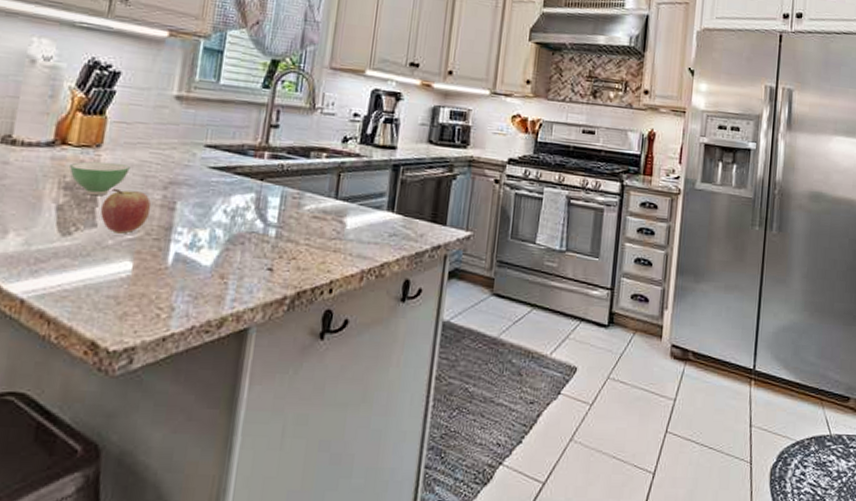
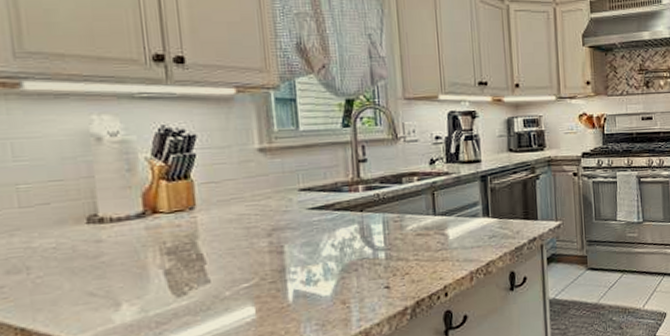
bowl: present [68,161,130,196] -> none [166,220,230,256]
fruit: present [100,188,151,234] -> none [209,243,261,285]

